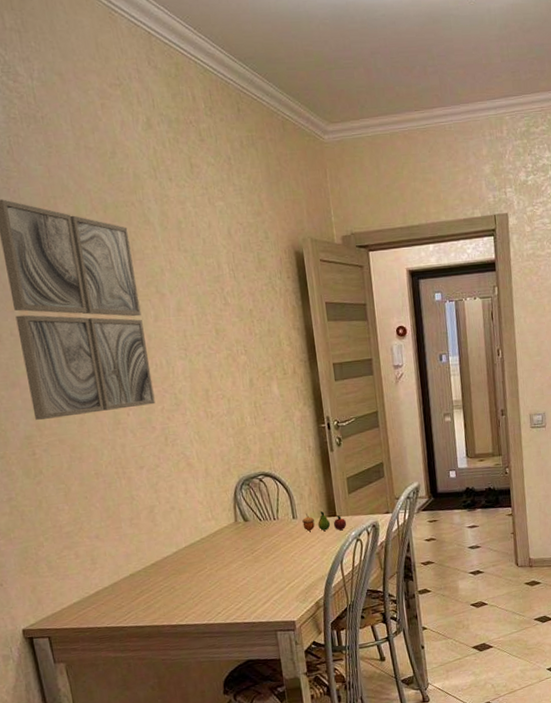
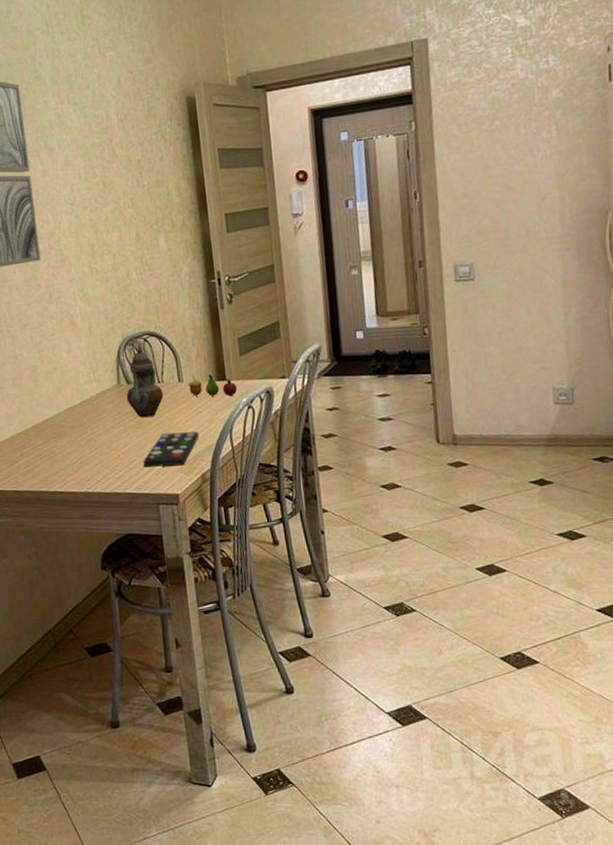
teapot: none [243,484,279,553] -> present [126,344,164,418]
remote control: none [261,563,313,598] -> present [143,431,200,467]

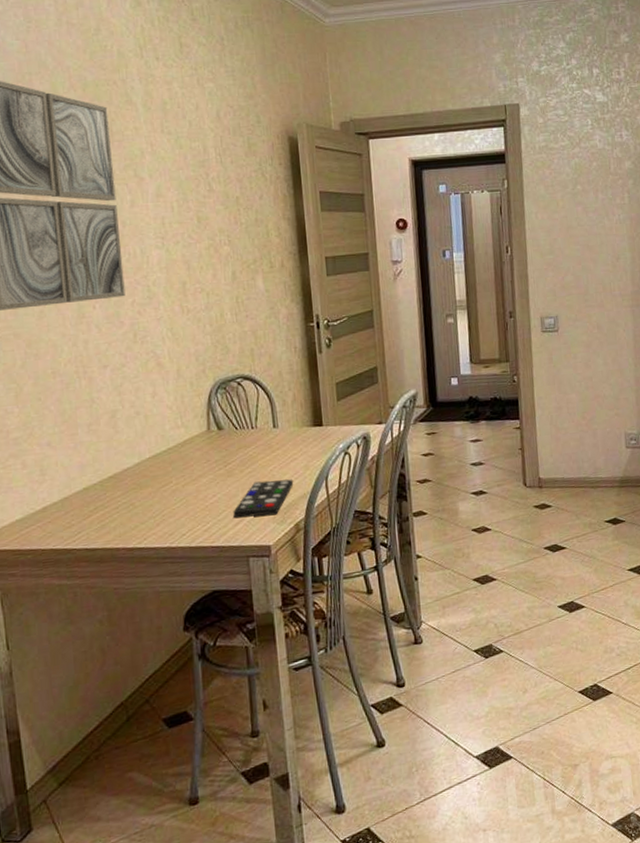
teapot: present [126,344,164,418] -> none [216,388,257,466]
fruit: present [189,374,238,396] -> none [284,420,334,443]

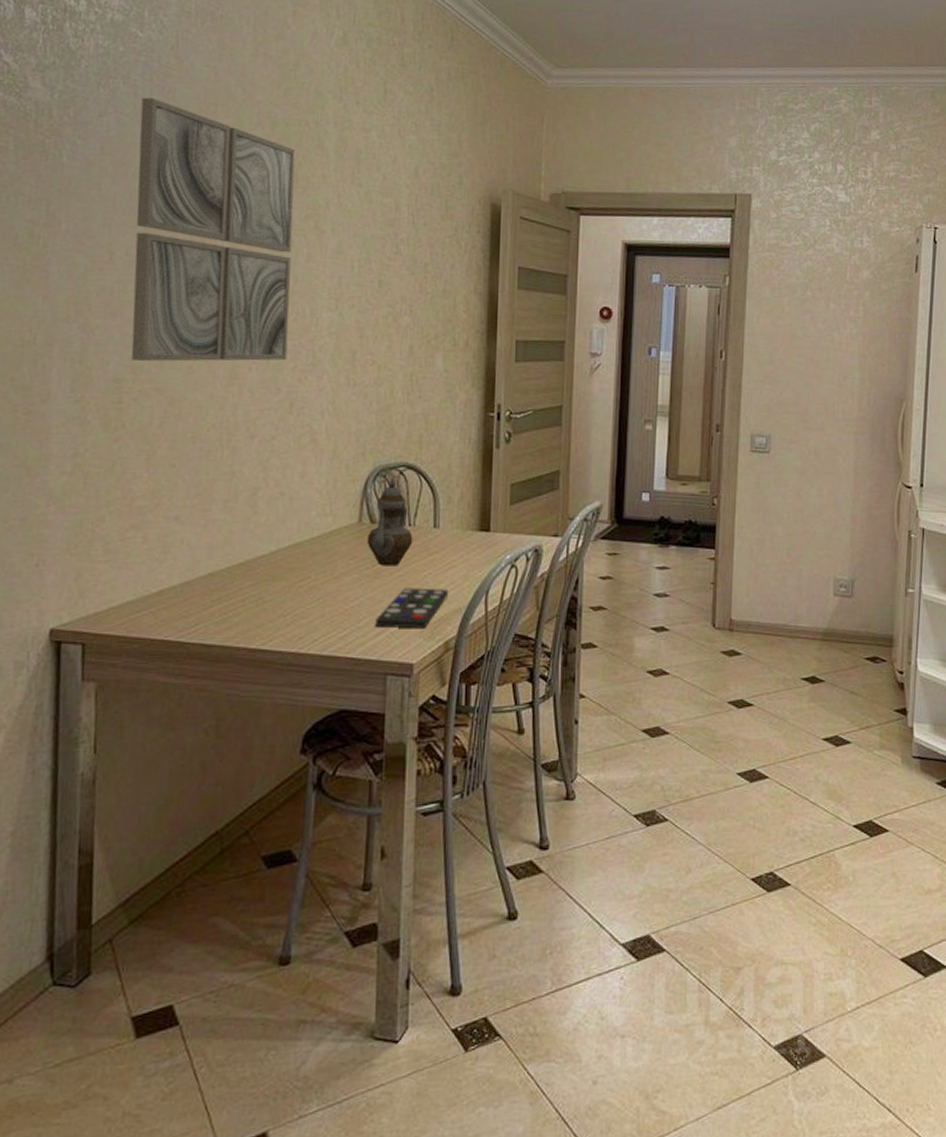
teapot: none [216,388,257,466] -> present [366,477,413,566]

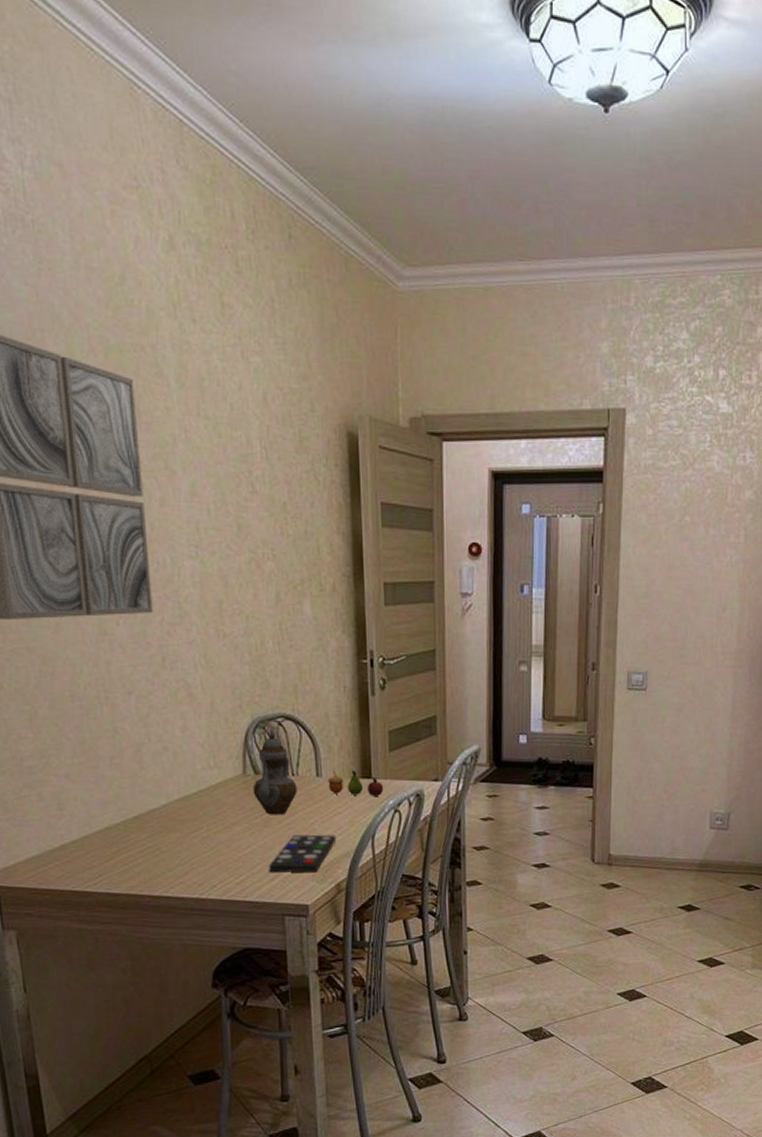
fruit: none [445,523,502,550] -> present [328,770,384,796]

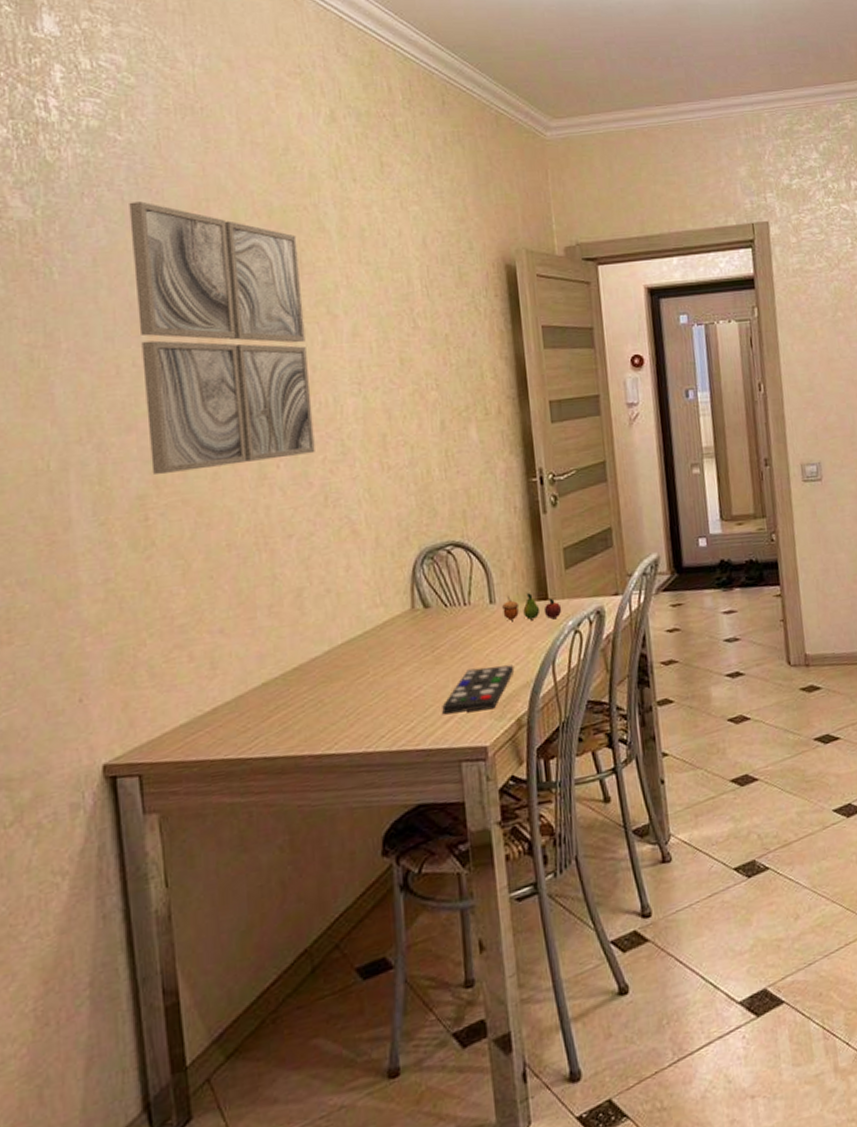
teapot: present [252,728,298,815] -> none [422,557,470,651]

